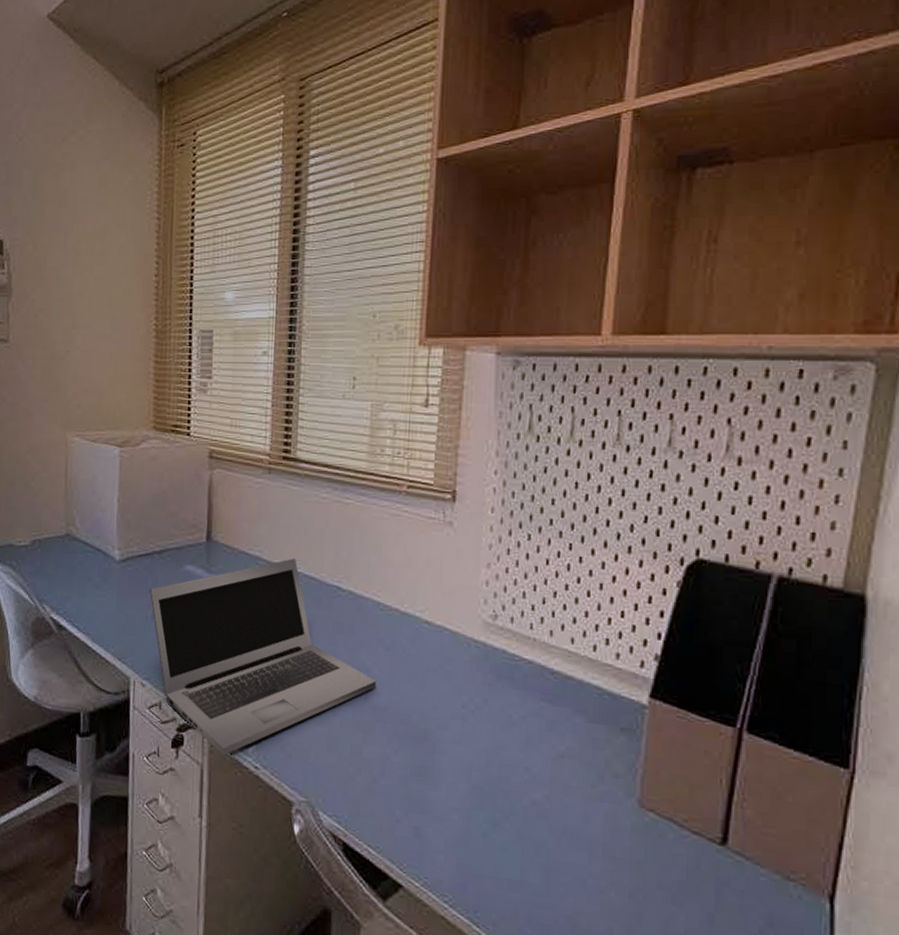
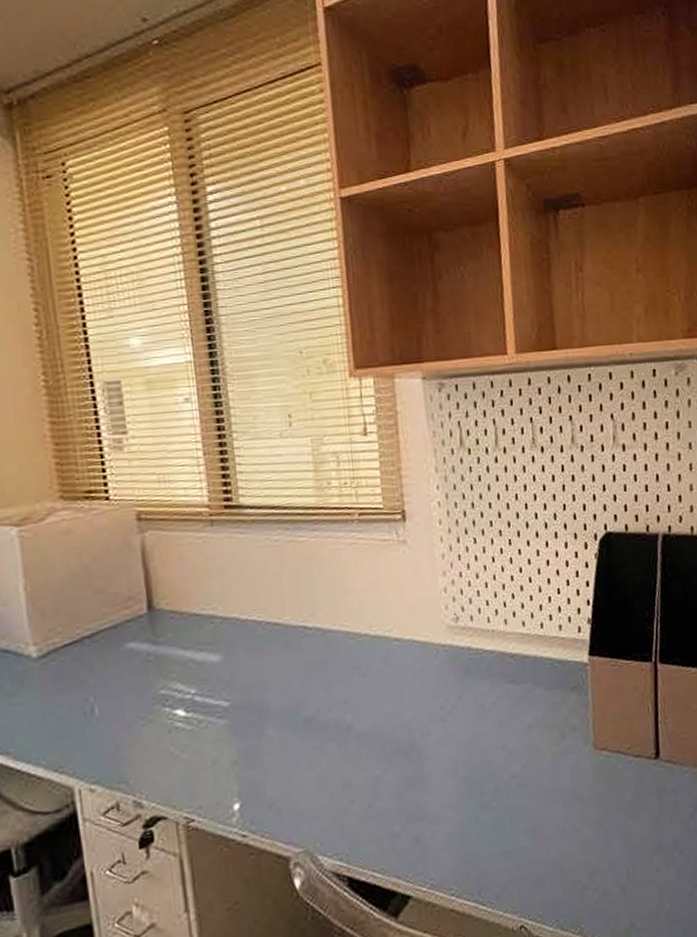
laptop: present [149,558,377,756] -> none [83,608,358,836]

